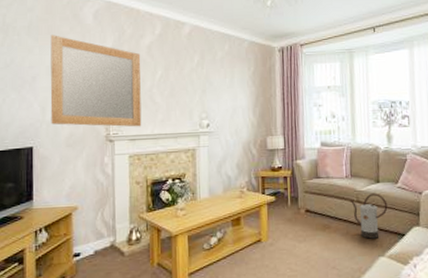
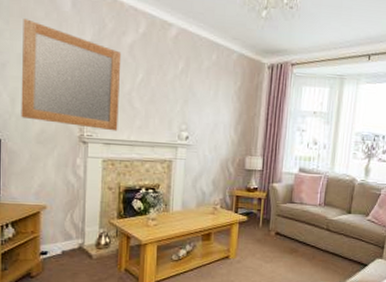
watering can: present [350,193,388,239] -> none [320,223,356,266]

